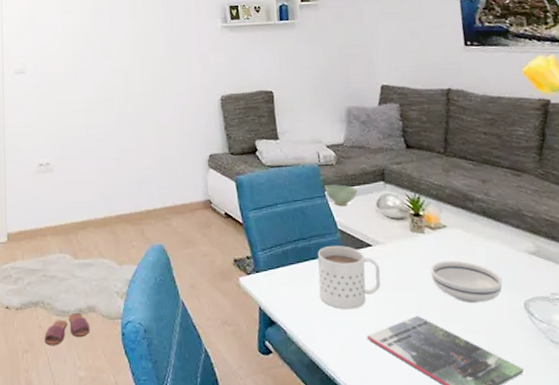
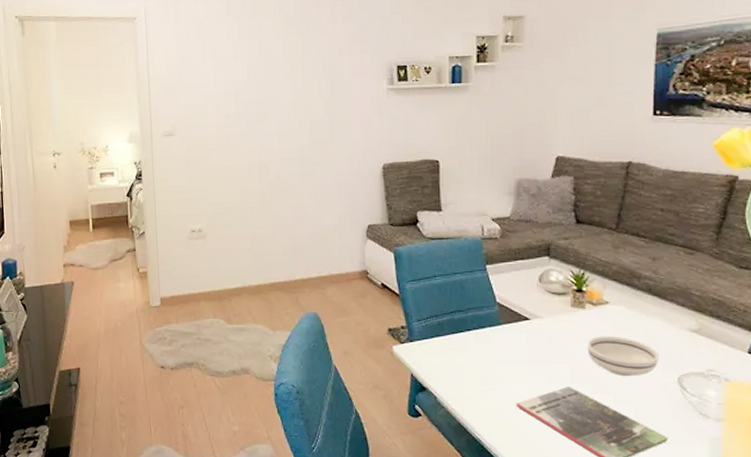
slippers: present [44,313,90,345] -> none [199,374,244,402]
mug: present [317,245,381,310] -> none [472,317,536,379]
bowl: present [325,184,358,206] -> none [486,258,520,280]

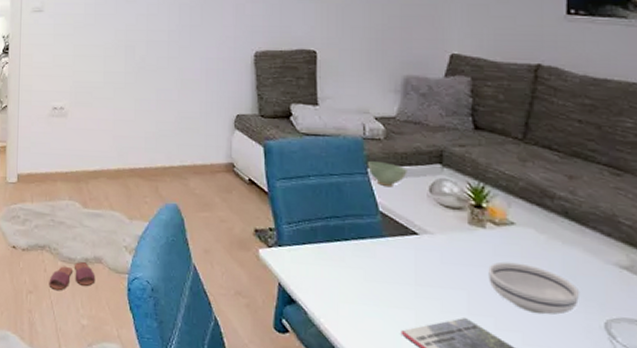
slippers: none [199,374,244,402] -> present [49,262,96,290]
bowl: none [486,258,520,280] -> present [368,161,407,186]

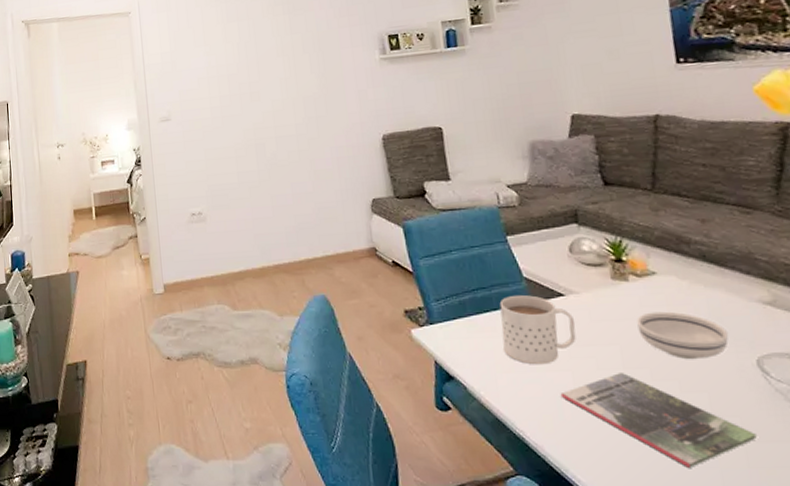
slippers: present [49,262,96,290] -> none [207,365,254,396]
mug: none [350,228,426,300] -> present [499,294,577,365]
bowl: present [368,161,407,186] -> none [506,228,546,252]

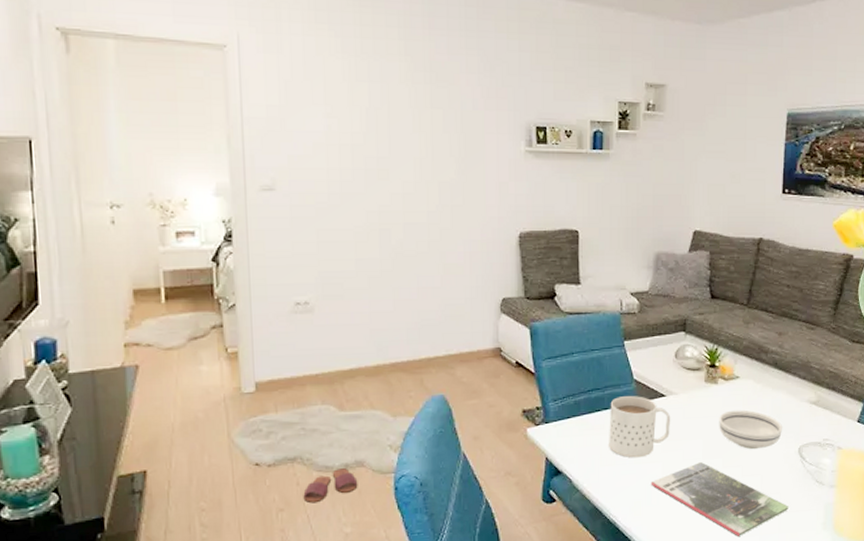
slippers: none [207,365,254,396] -> present [303,468,358,502]

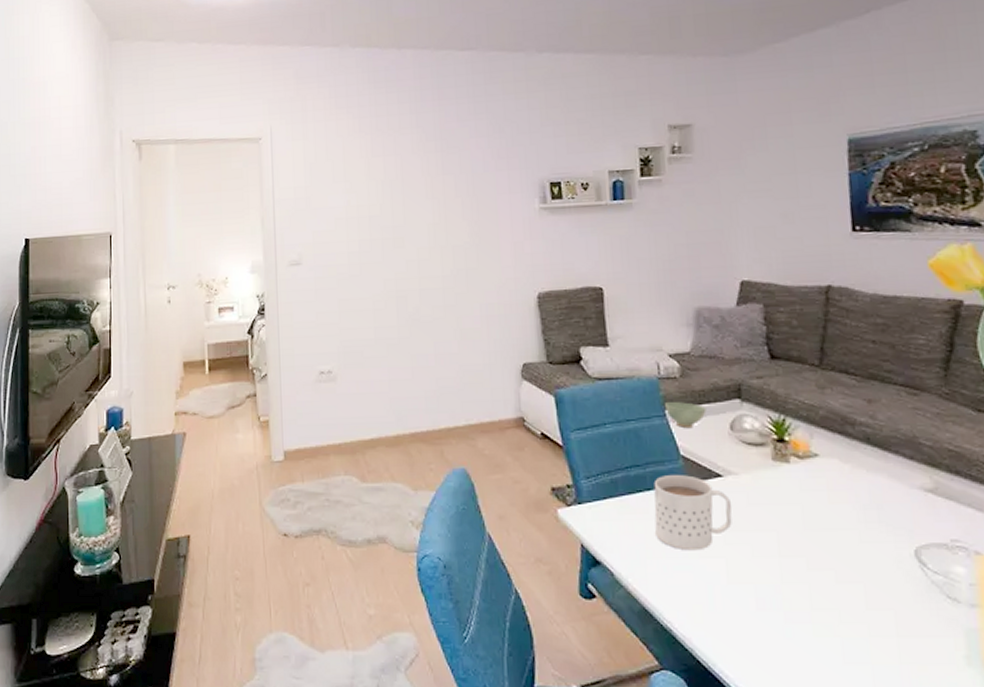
slippers: present [303,468,358,502] -> none [328,544,381,578]
bowl: none [625,334,657,356] -> present [665,402,706,427]
magazine: present [650,462,789,536] -> none [712,561,910,663]
bowl: present [719,410,783,450] -> none [796,496,889,549]

